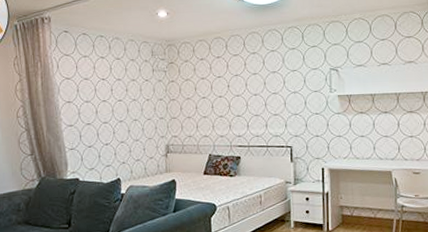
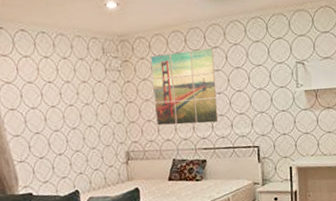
wall art: none [194,54,254,122] -> present [151,48,218,126]

